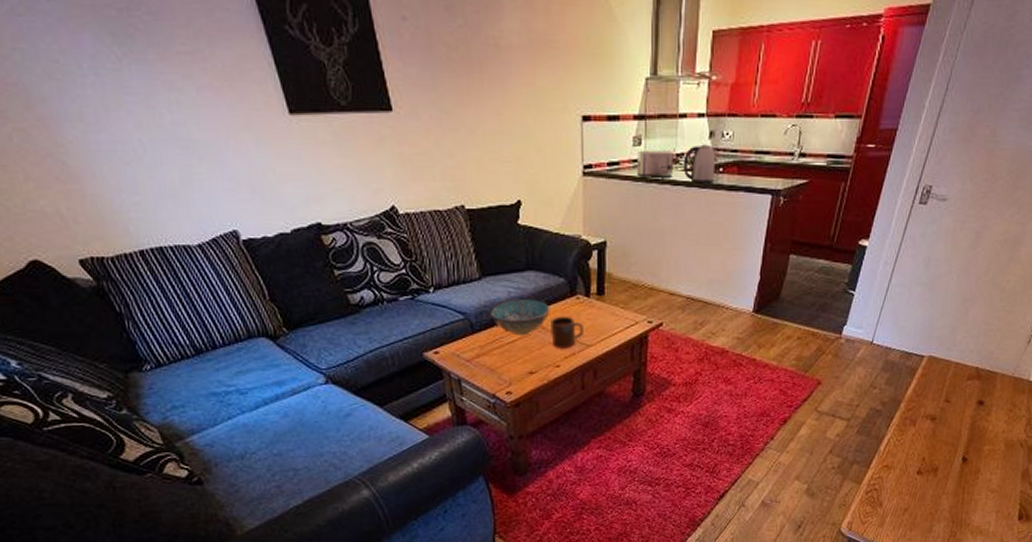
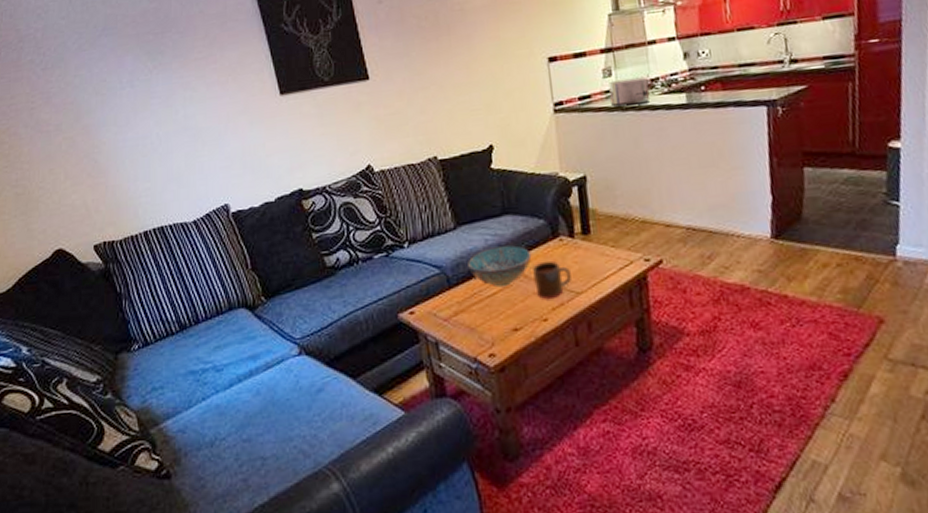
kettle: present [683,144,717,184] -> none [659,65,697,106]

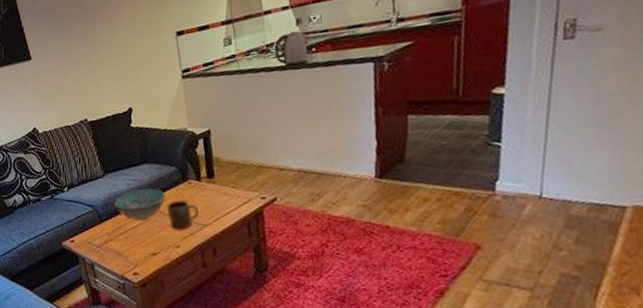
toaster: present [608,76,651,108] -> none [229,43,266,72]
kettle: none [659,65,697,106] -> present [274,30,308,67]

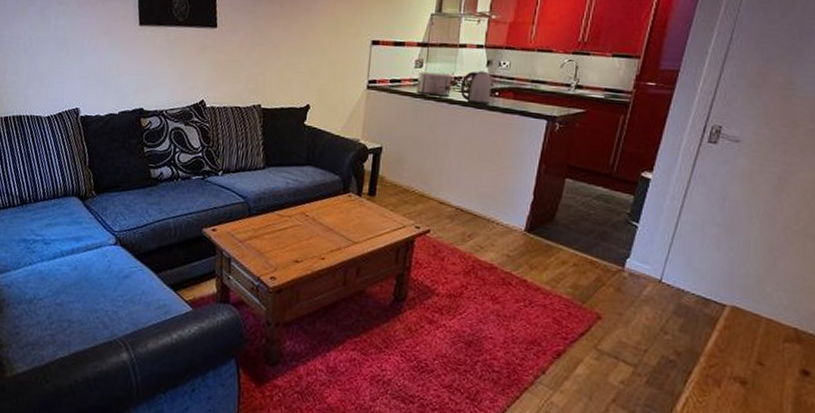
bowl: present [113,188,166,222] -> none [267,190,323,225]
mug: present [167,200,199,231] -> none [320,210,352,243]
toaster: none [229,43,266,72] -> present [417,71,454,98]

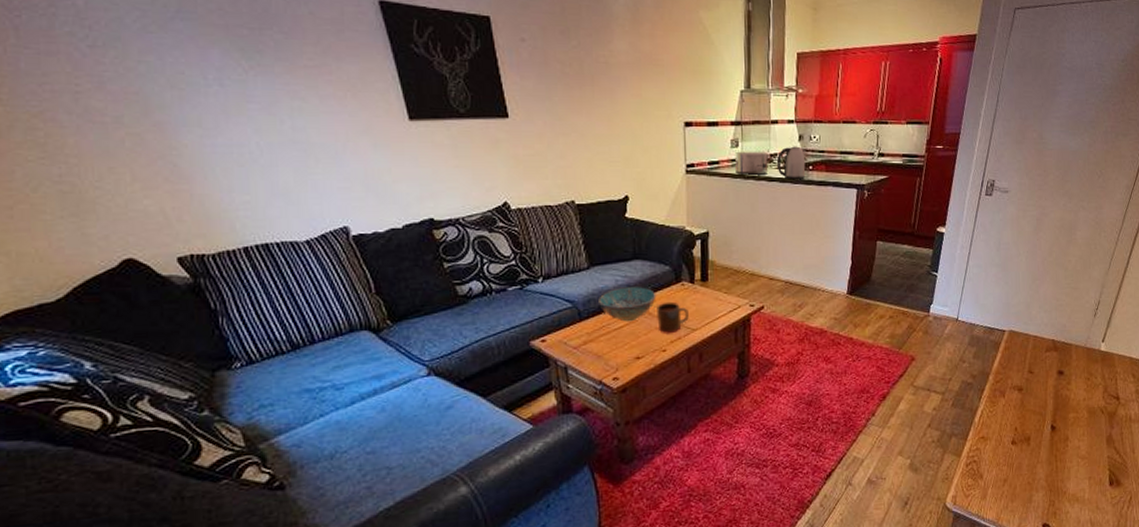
bowl: none [267,190,323,225] -> present [597,287,656,322]
mug: none [320,210,352,243] -> present [657,301,689,334]

